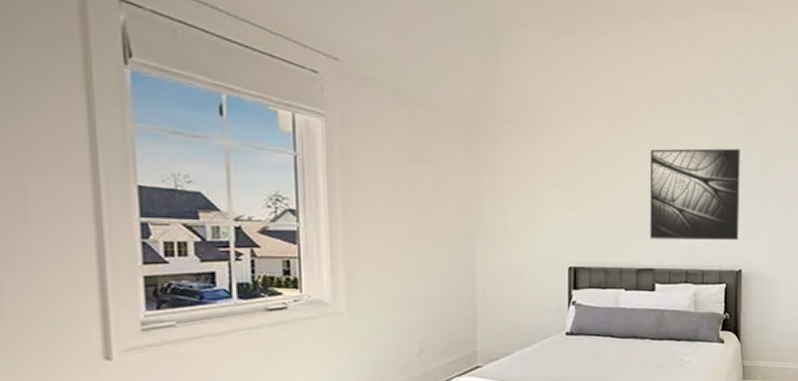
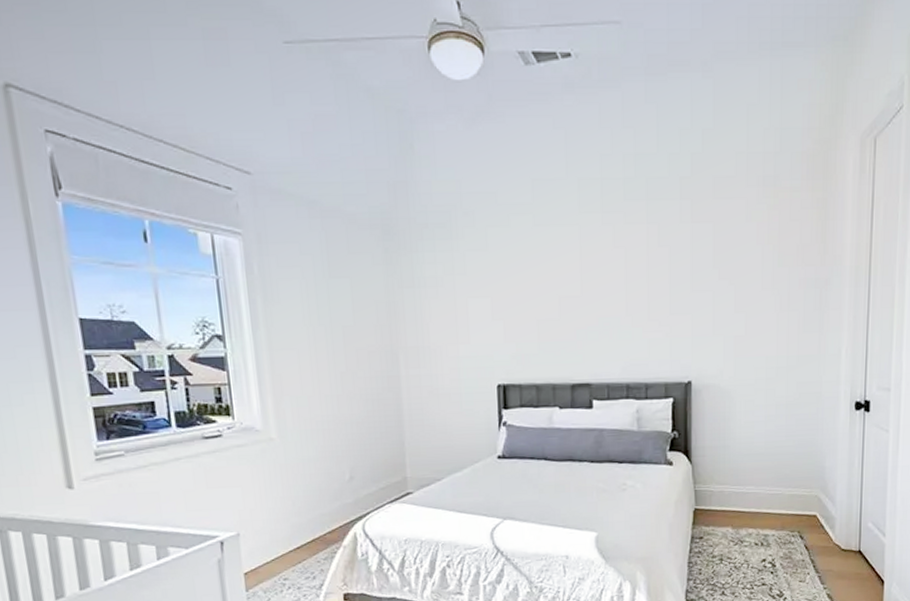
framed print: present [650,148,740,240] -> none [582,239,687,350]

